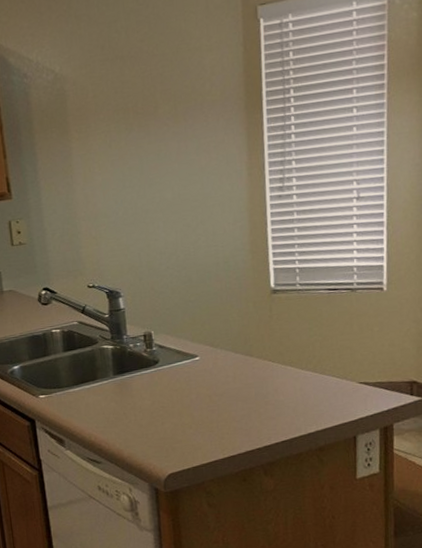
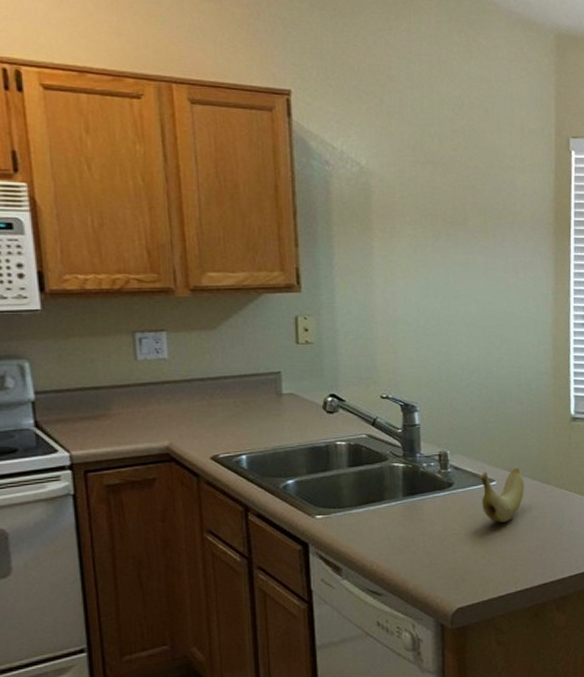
banana: none [183,343,228,395] -> present [479,468,525,523]

